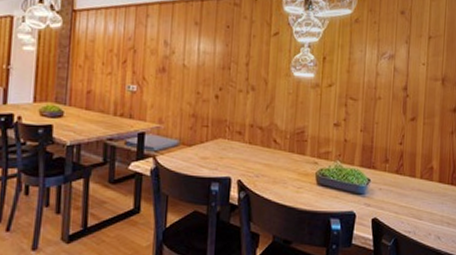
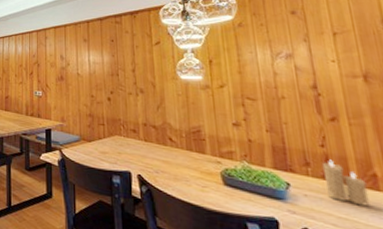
candle: none [397,156,425,195] -> present [322,159,370,207]

